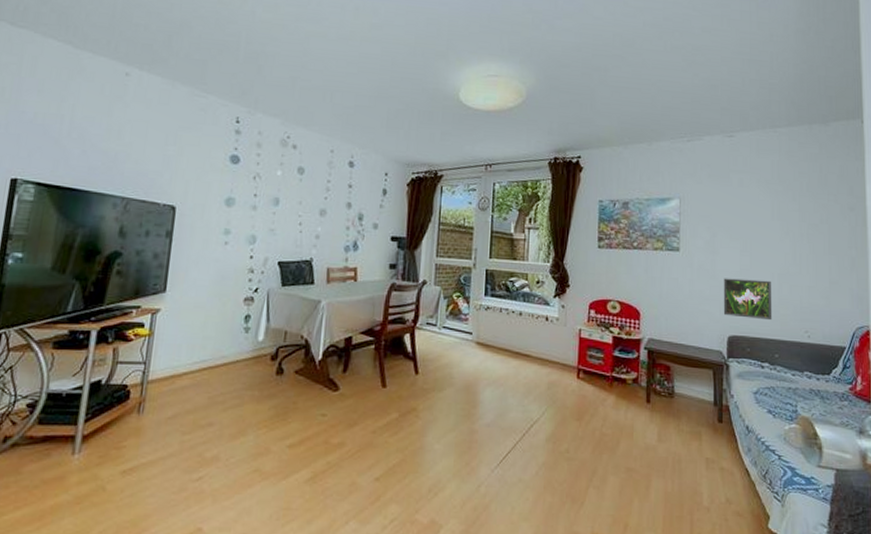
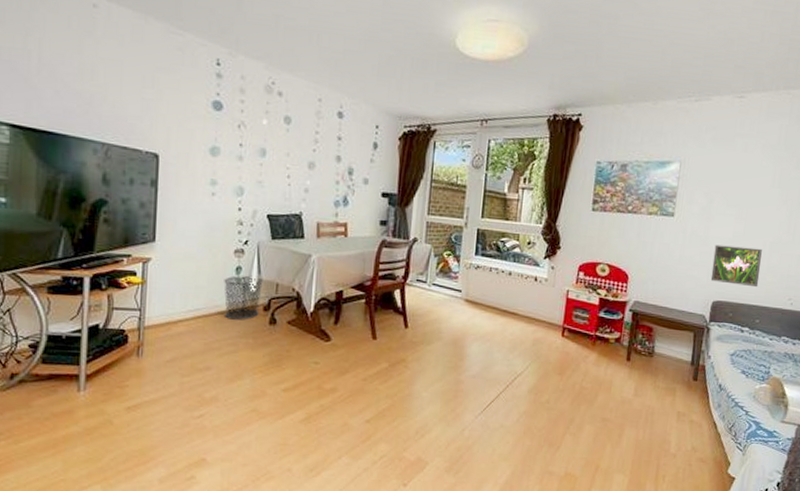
waste bin: none [231,323,273,371] -> present [224,275,264,320]

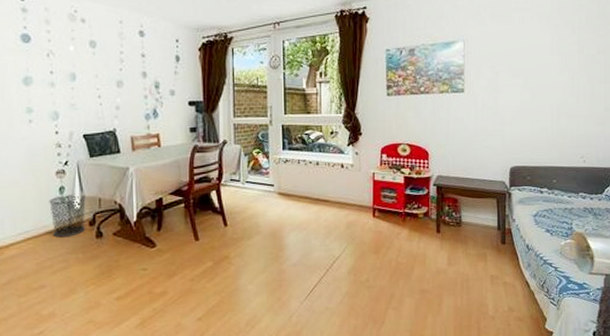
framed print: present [710,244,762,288] -> none [506,113,551,150]

